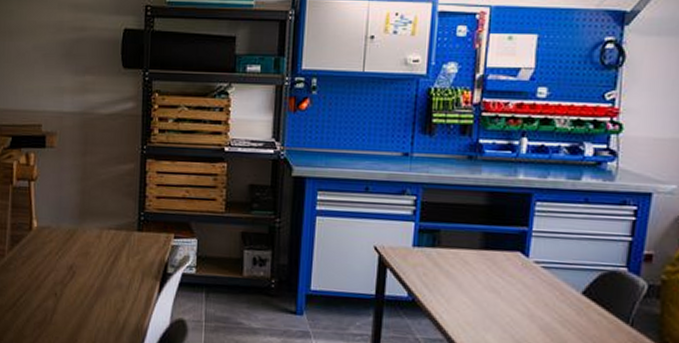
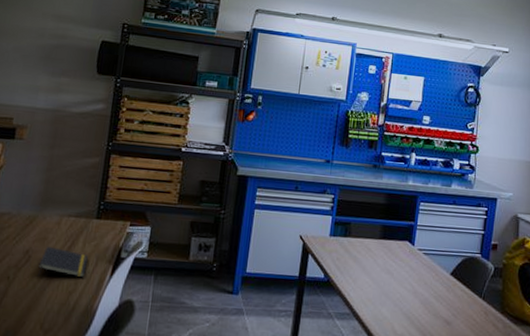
notepad: none [84,261,133,294] -> present [38,246,88,277]

